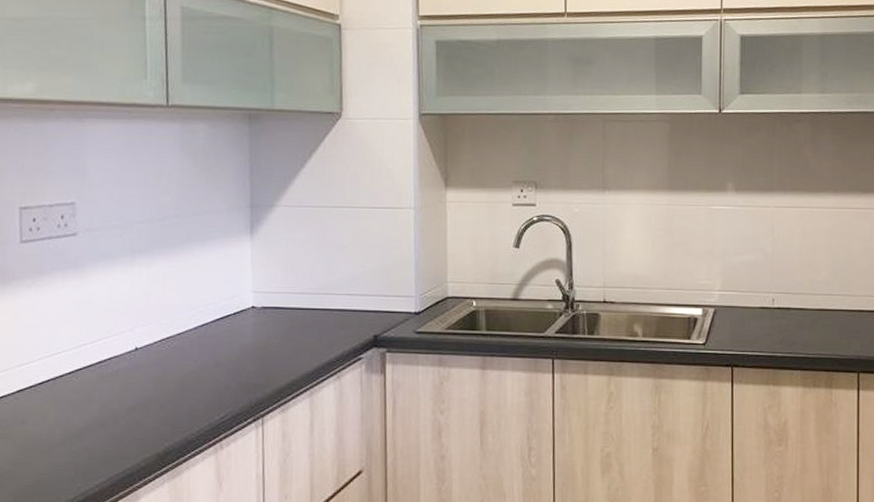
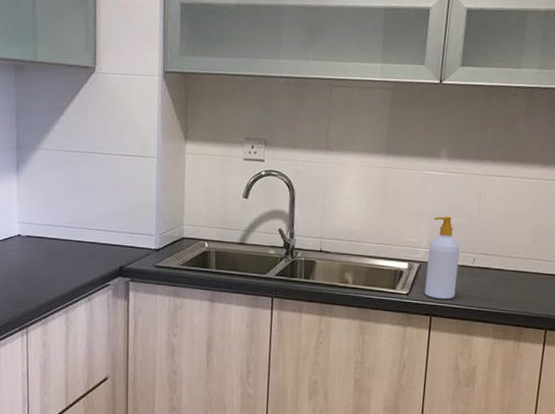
soap bottle: none [723,254,757,347] -> present [425,216,460,300]

